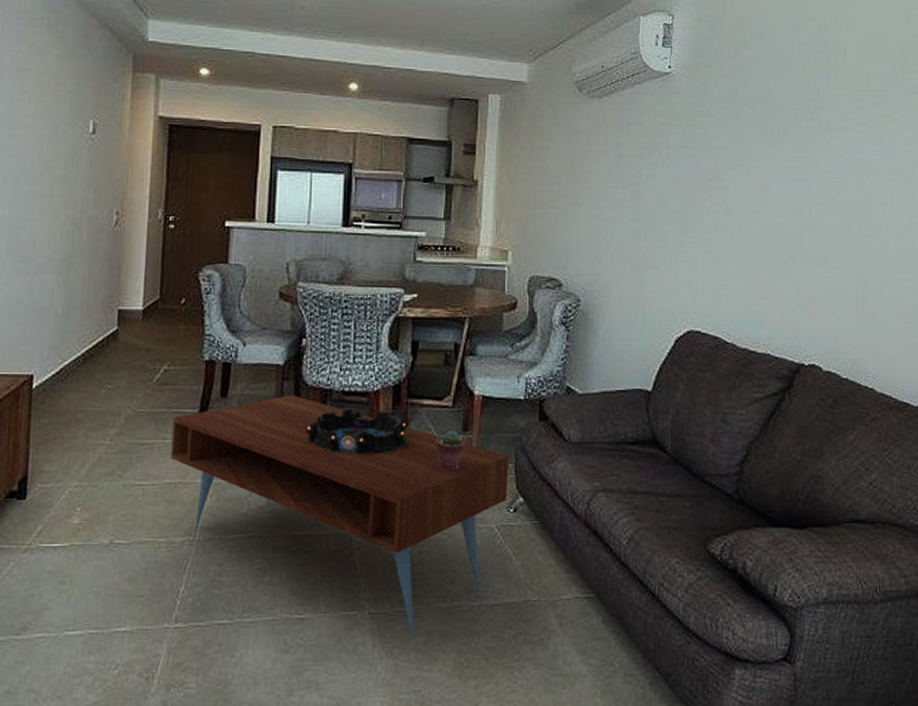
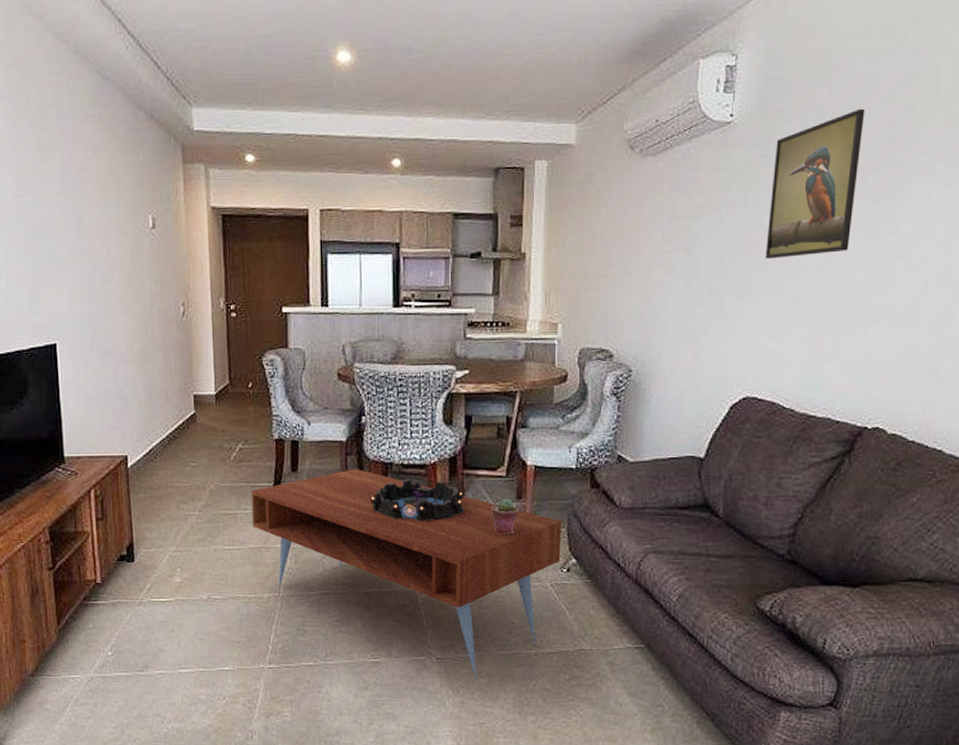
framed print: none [703,70,786,199] -> present [765,108,865,259]

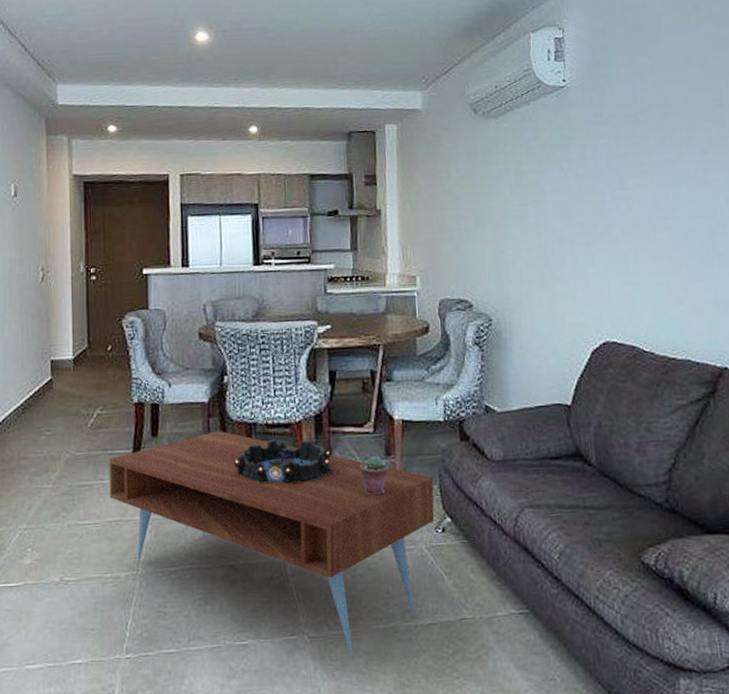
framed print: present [765,108,865,259] -> none [607,72,687,209]

